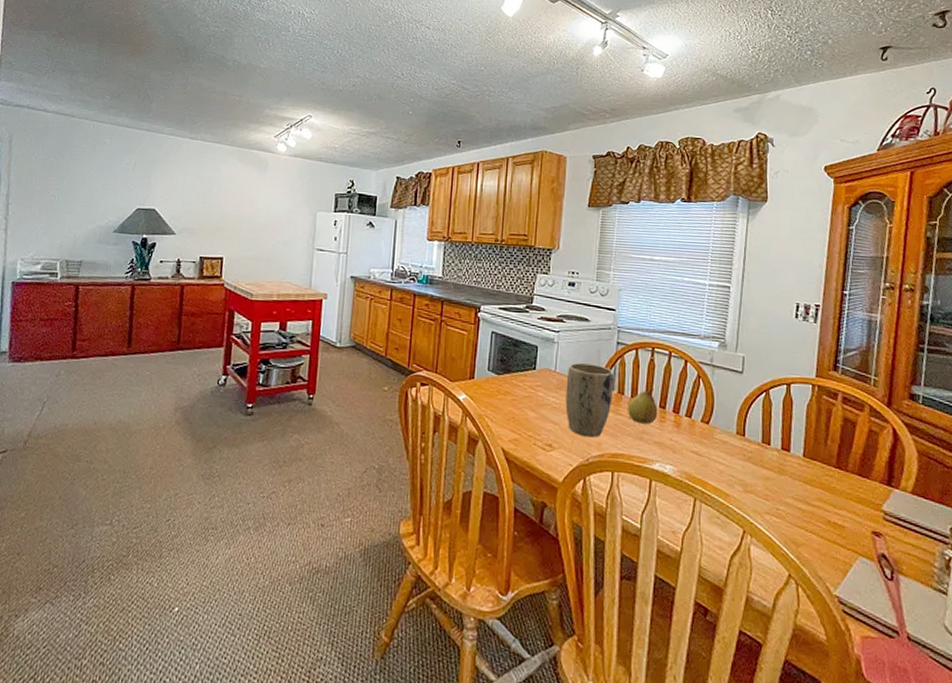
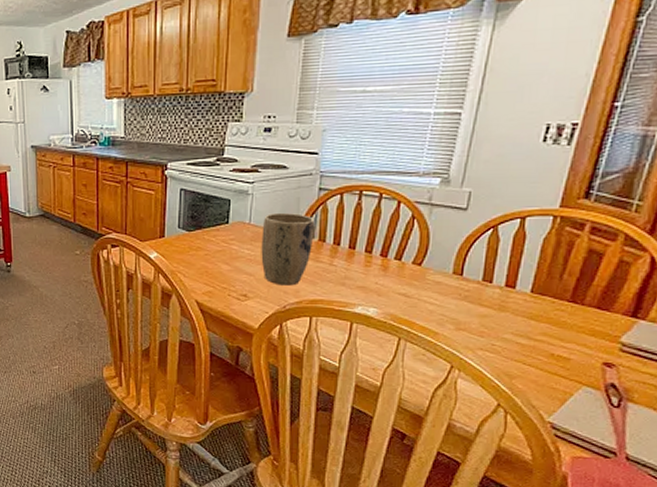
fruit: present [628,388,658,424] -> none [329,234,363,269]

